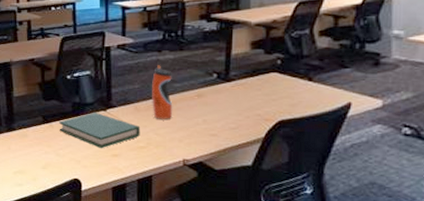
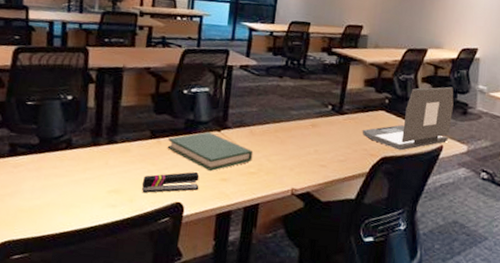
stapler: none [41,150,93,172] -> present [141,171,200,193]
water bottle: present [152,65,173,119] -> none [267,90,291,146]
laptop: none [253,37,361,112] -> present [362,86,454,151]

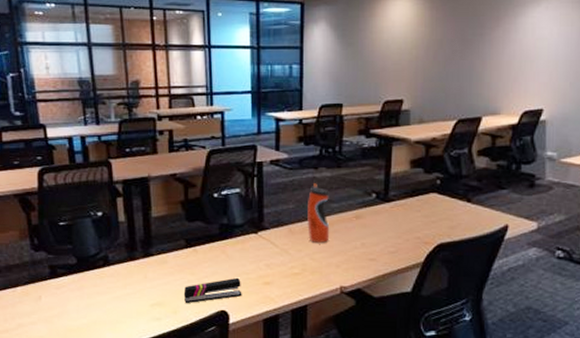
hardback book: present [167,131,254,172] -> none [204,234,295,276]
water bottle: none [267,90,291,146] -> present [307,183,330,243]
laptop: present [362,86,454,151] -> none [412,157,518,235]

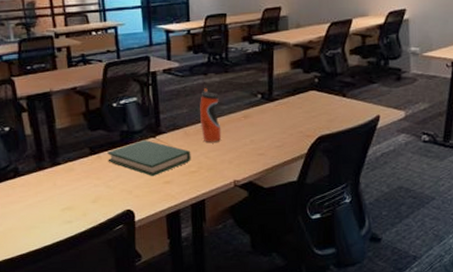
stapler: present [183,277,242,303] -> none [91,179,145,205]
hardback book: none [204,234,295,276] -> present [107,139,191,177]

